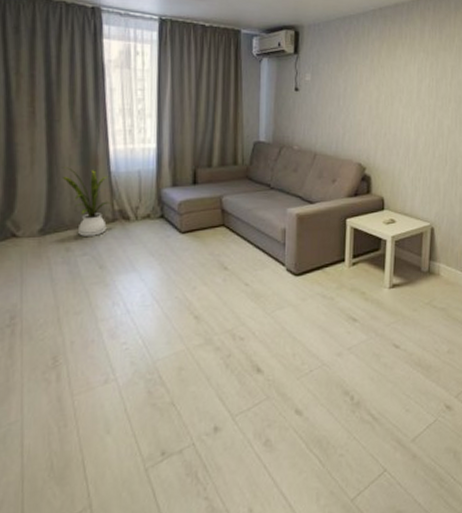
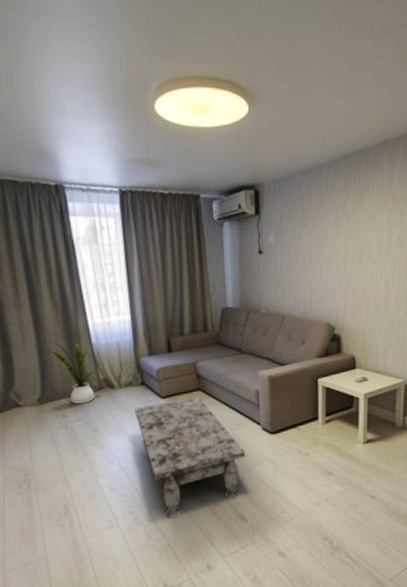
coffee table: none [150,233,267,371] -> present [135,396,246,518]

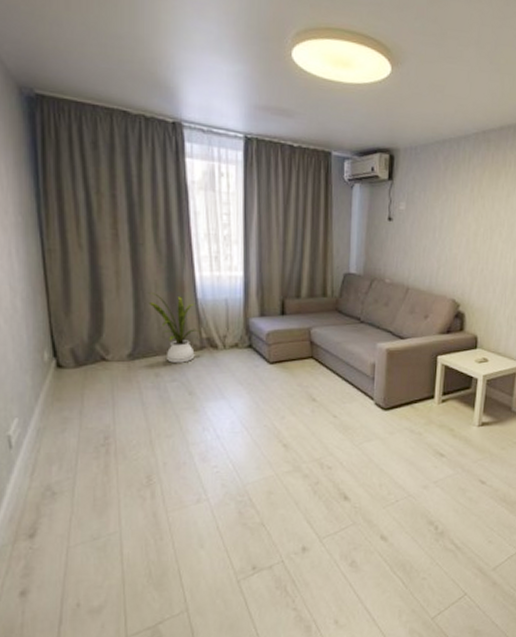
coffee table: present [135,396,246,518] -> none [238,365,355,494]

